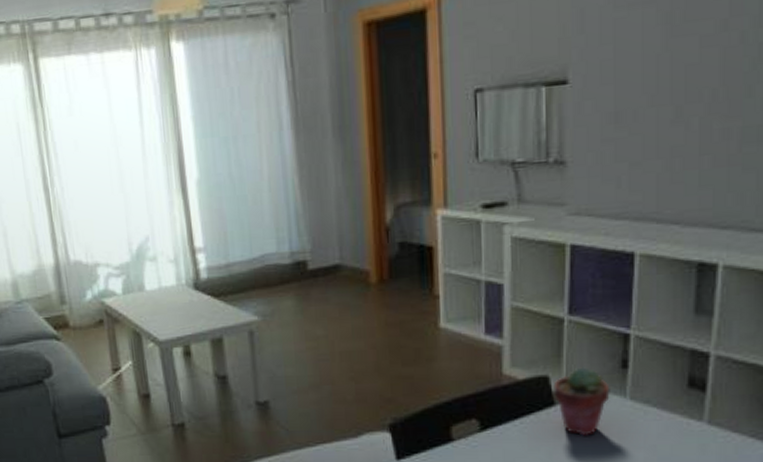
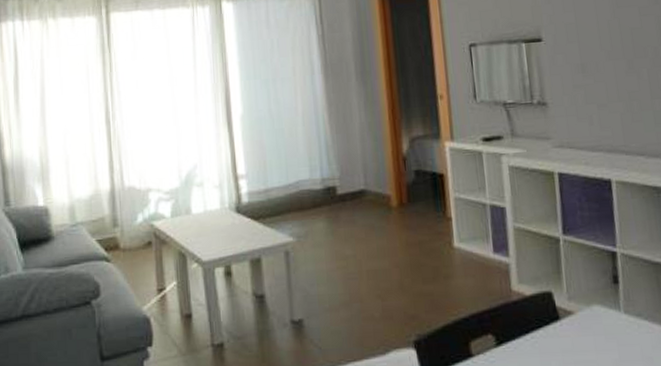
potted succulent: present [553,367,610,437] -> none [556,283,607,351]

